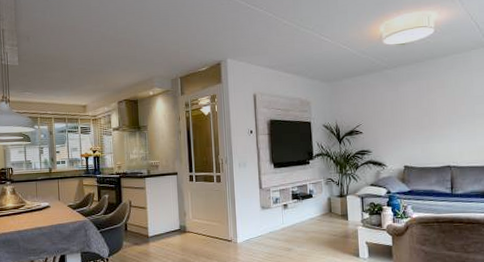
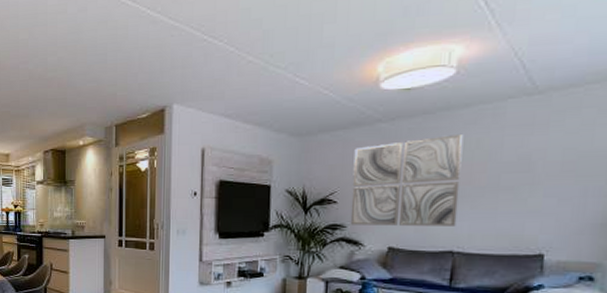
wall art: none [371,77,450,150] -> present [350,135,464,226]

